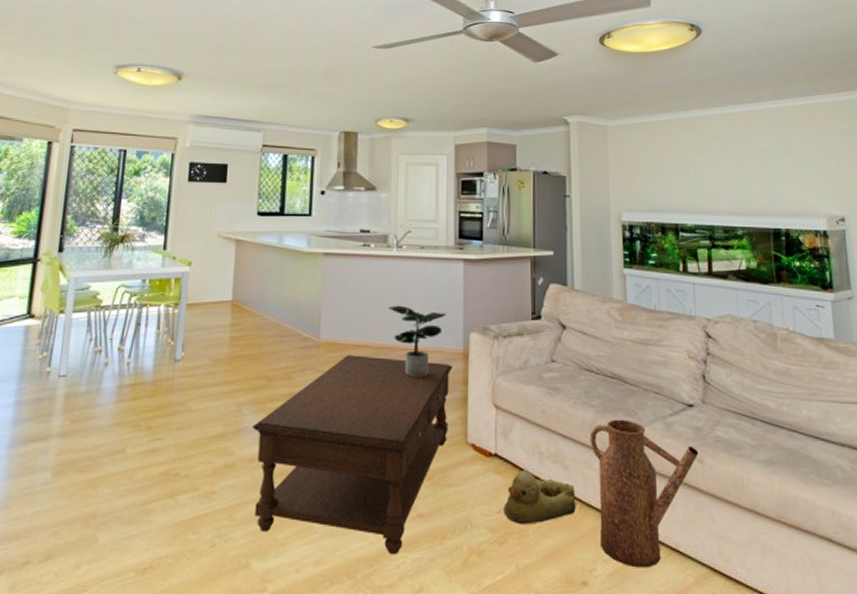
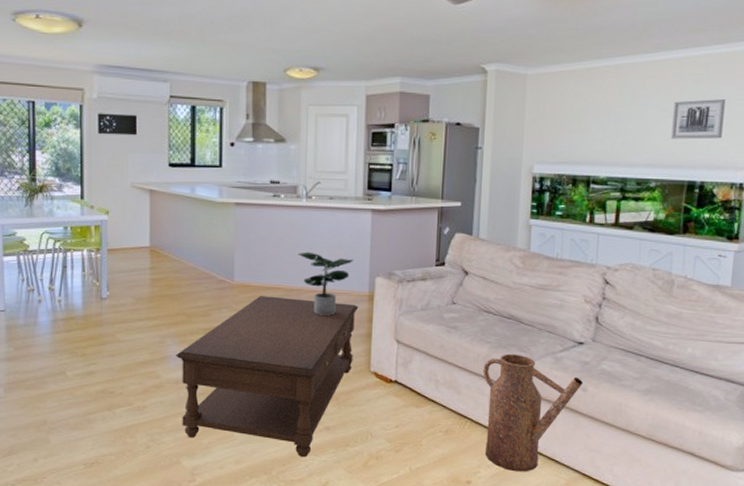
rubber duck: present [503,470,576,525] -> none [400,394,466,437]
wall art: none [748,149,798,188] -> present [670,99,726,139]

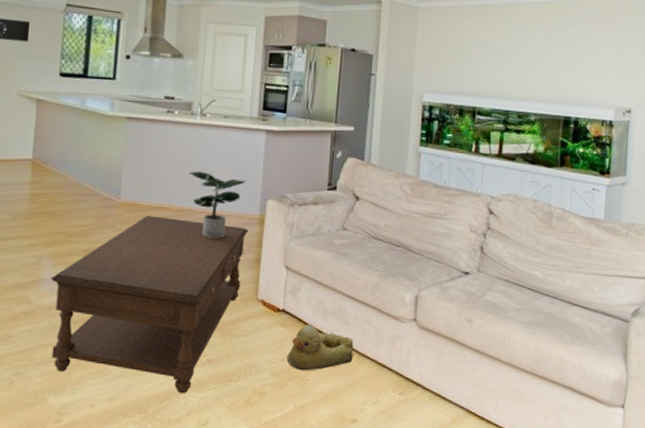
rubber duck: none [400,394,466,437] -> present [286,324,354,371]
watering can: present [483,354,583,472] -> none [371,282,469,409]
wall art: present [670,99,726,139] -> none [548,41,596,78]

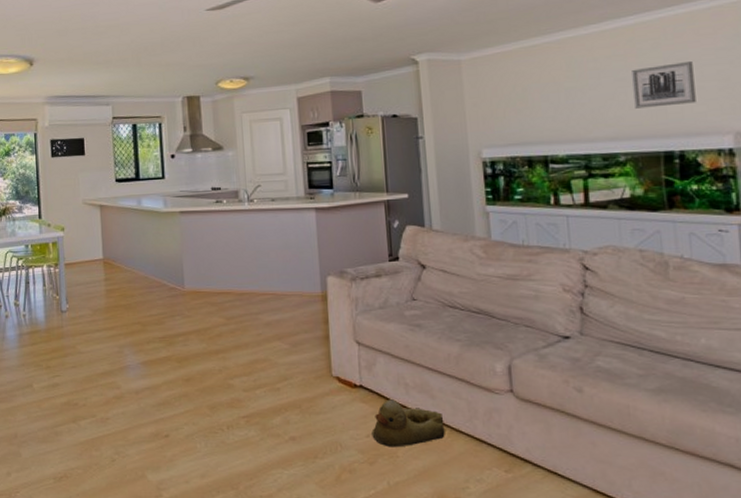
coffee table: present [51,216,249,394] -> none [134,301,313,471]
potted plant: present [189,171,246,239] -> none [245,254,303,318]
wall art: none [548,41,596,78] -> present [632,62,696,109]

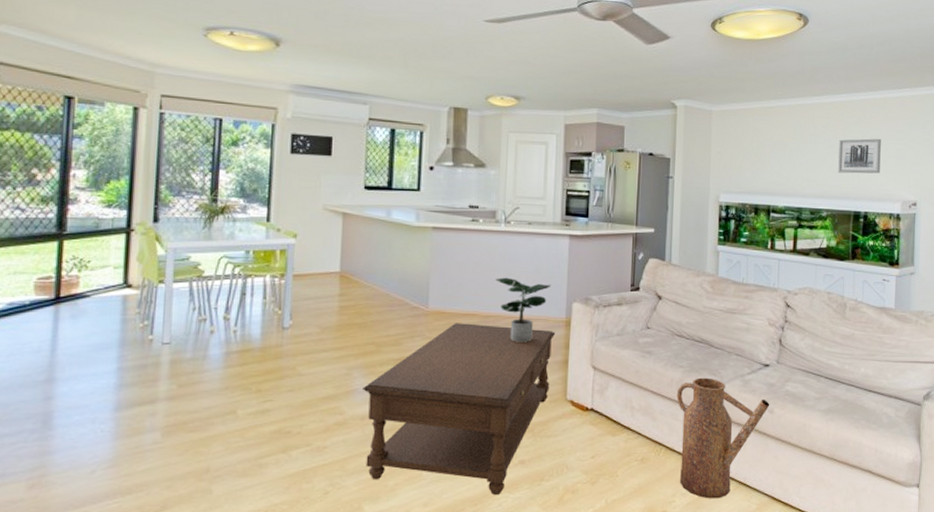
coffee table: none [134,301,313,471] -> present [363,323,556,496]
potted plant: none [245,254,303,318] -> present [495,277,552,342]
rubber duck: present [372,399,445,448] -> none [597,422,661,467]
watering can: none [456,352,577,488] -> present [676,377,770,499]

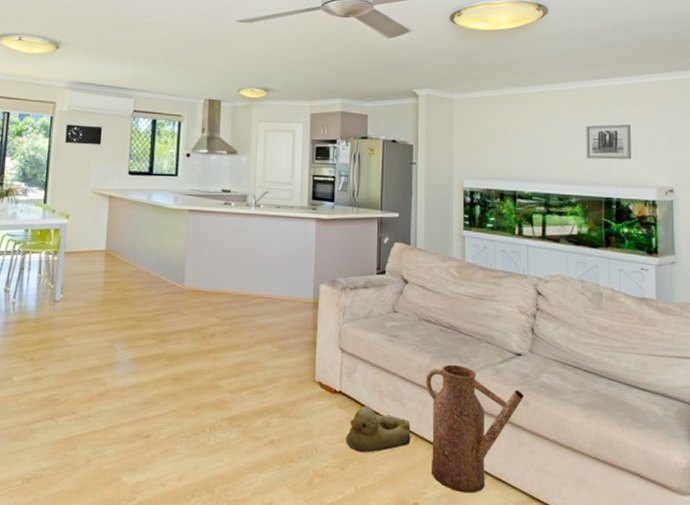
coffee table: present [363,323,556,496] -> none [123,301,304,475]
potted plant: present [495,277,552,342] -> none [246,258,300,322]
rubber duck: none [597,422,661,467] -> present [345,406,411,453]

